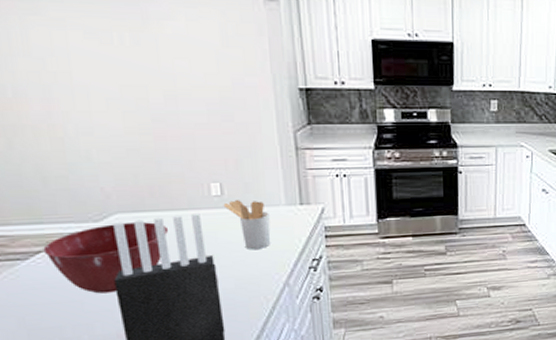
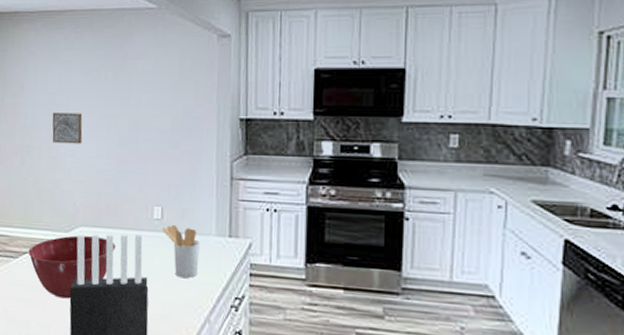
wall art: none [46,82,100,120] -> present [52,112,83,144]

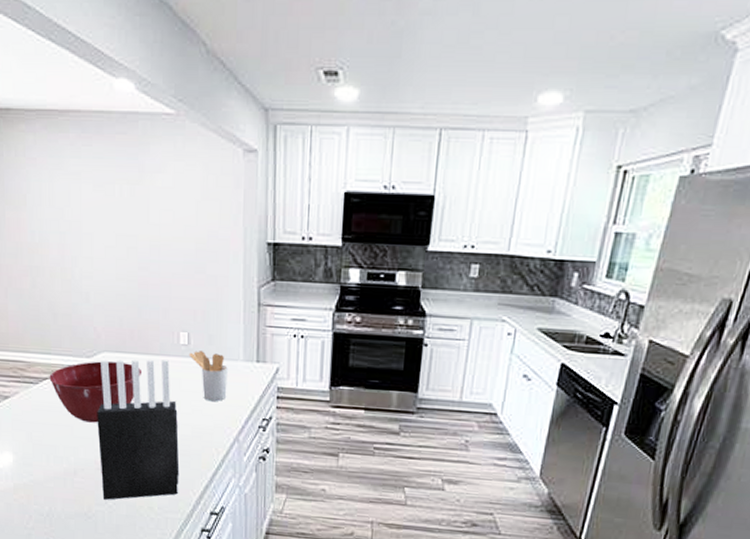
wall art: present [52,112,83,144] -> none [63,230,99,266]

